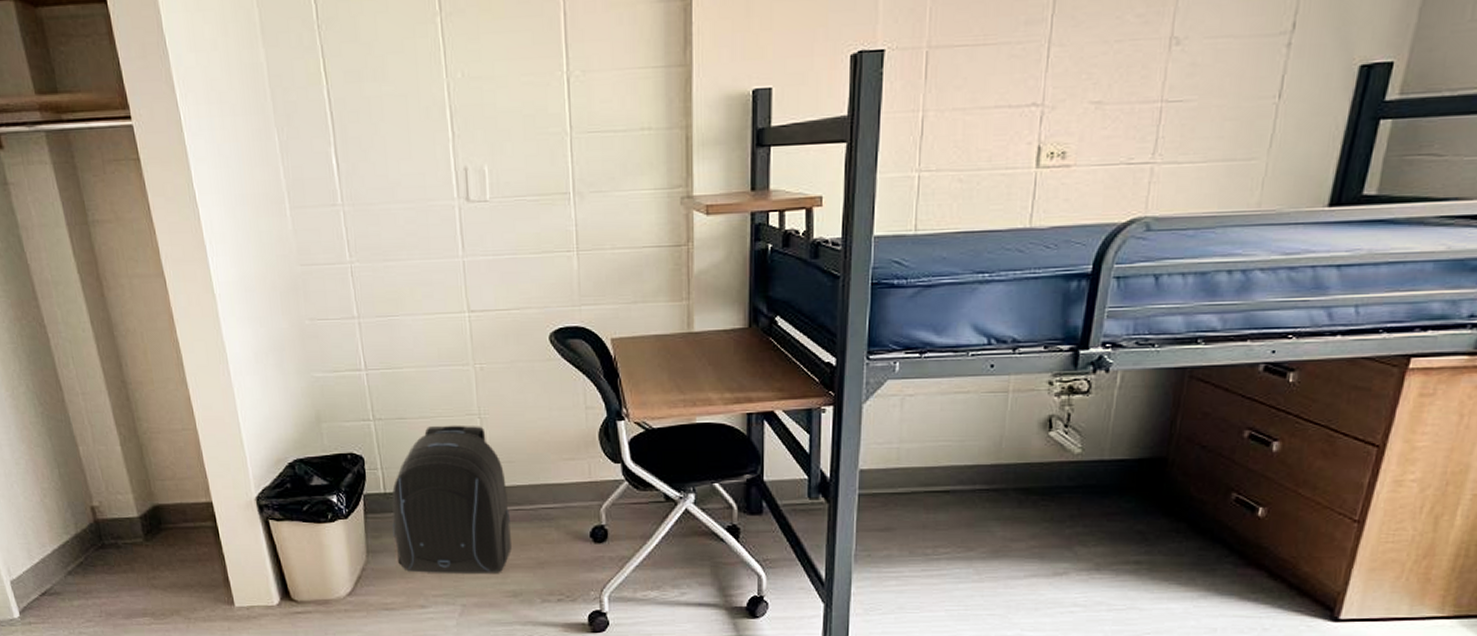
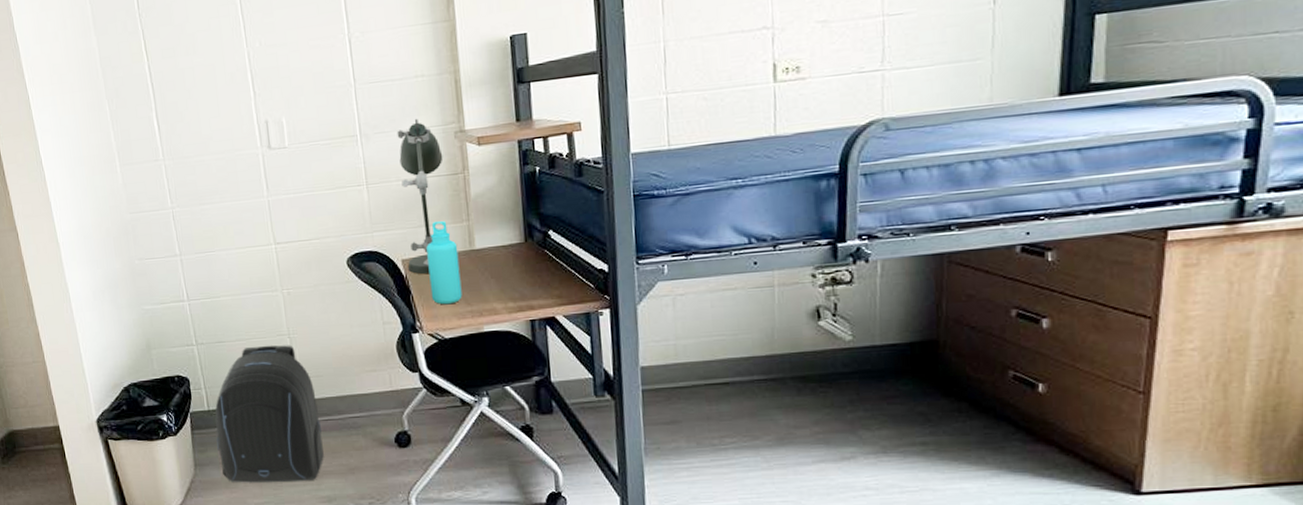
desk lamp: none [615,178,666,357] -> present [397,118,443,275]
water bottle: none [640,297,675,392] -> present [426,221,462,305]

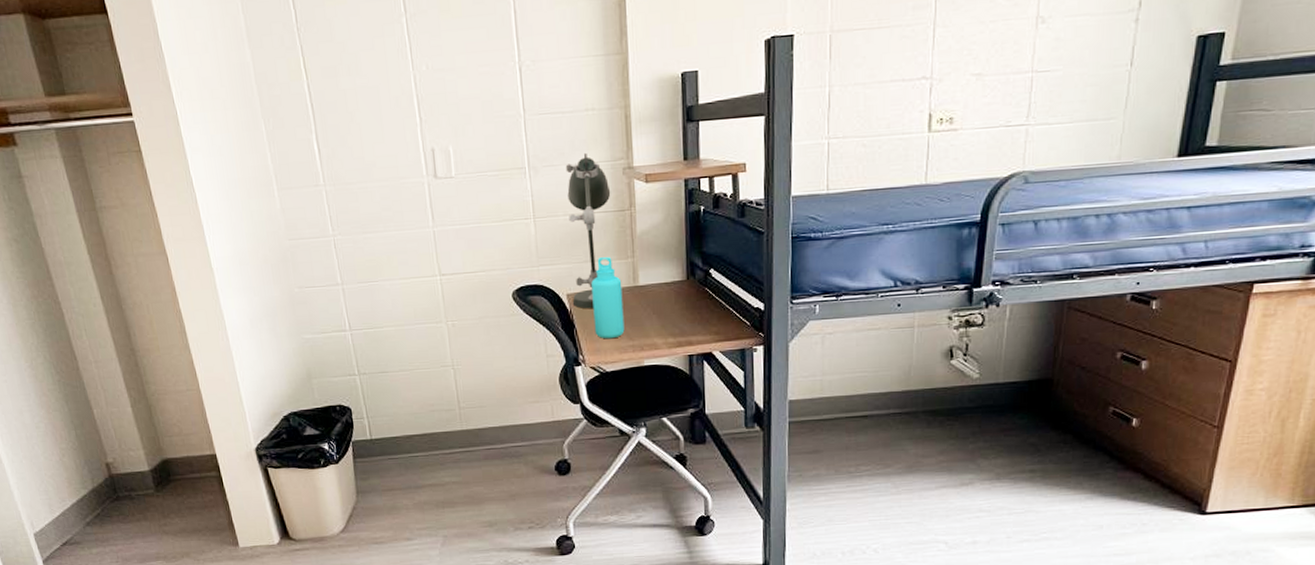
backpack: present [215,345,324,483] -> none [377,375,486,509]

